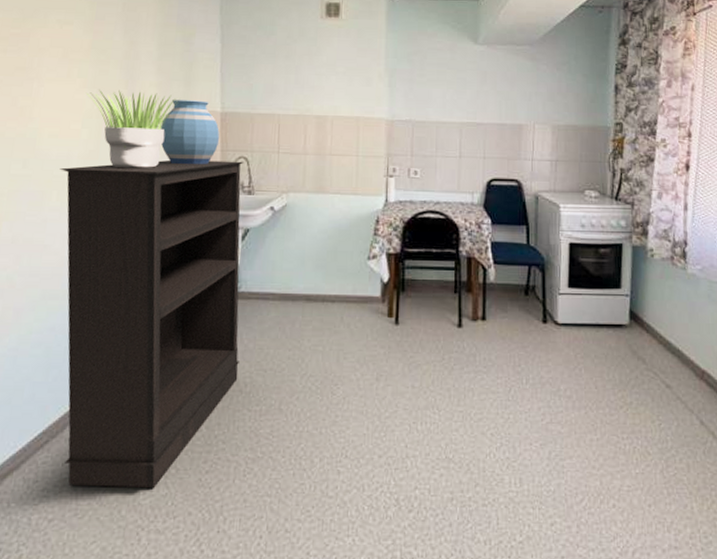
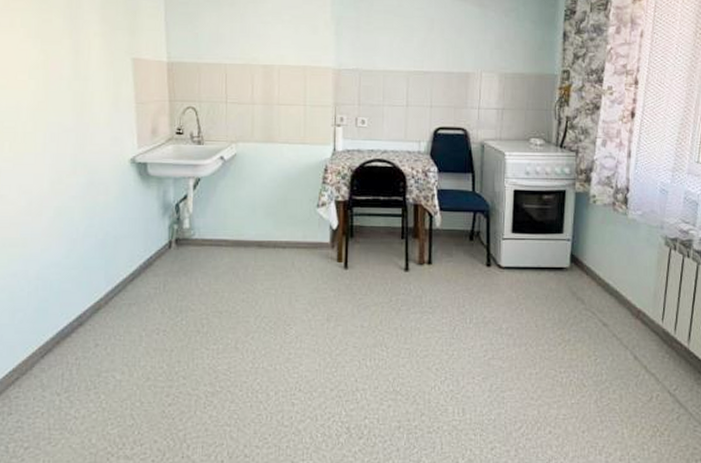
bookshelf: present [59,160,245,488] -> none [10,111,196,419]
potted plant: present [85,89,180,169] -> none [30,39,126,120]
vase: present [160,100,220,165] -> none [107,50,167,116]

